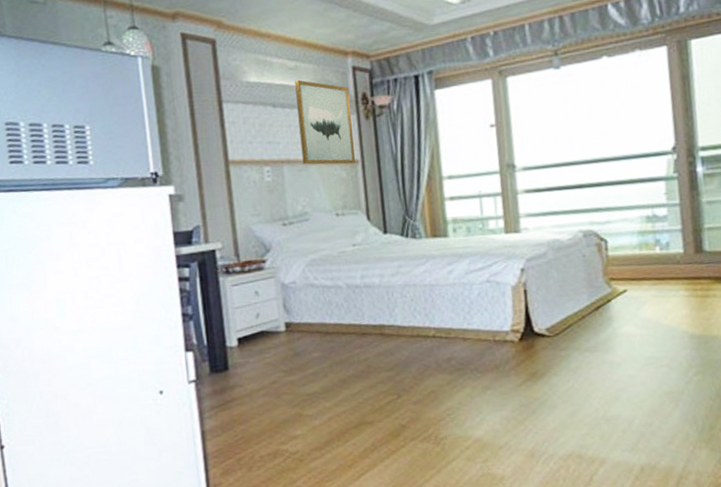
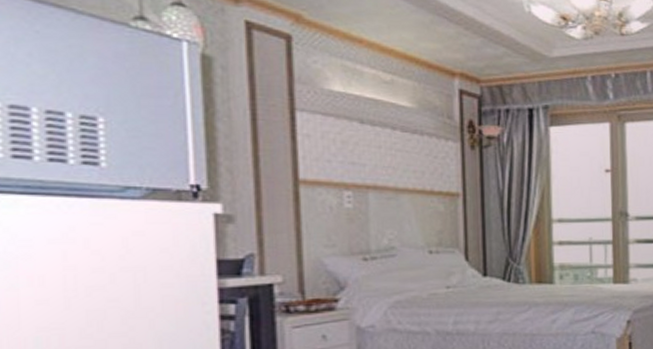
wall art: present [295,79,355,165] -> none [389,96,456,197]

